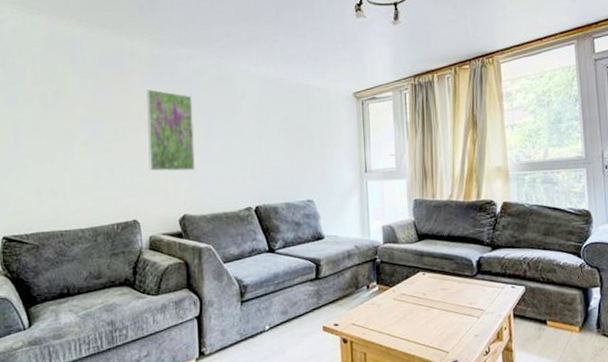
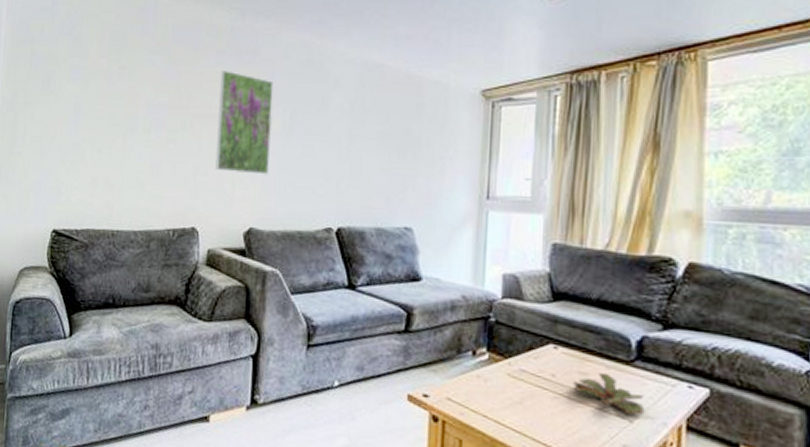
succulent plant: none [437,287,487,313] -> present [572,373,645,415]

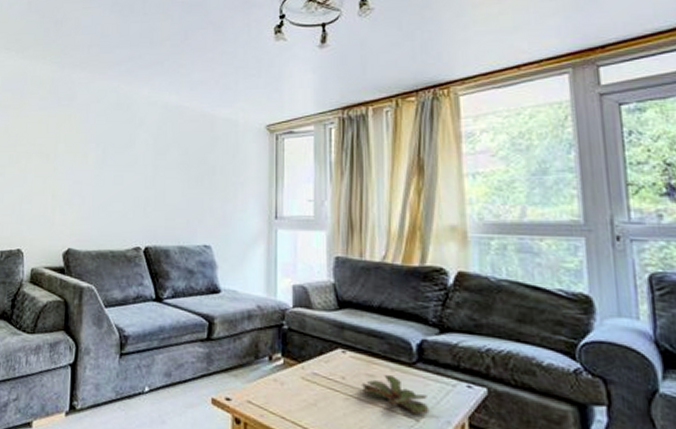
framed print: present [215,71,274,175] -> none [38,114,88,202]

